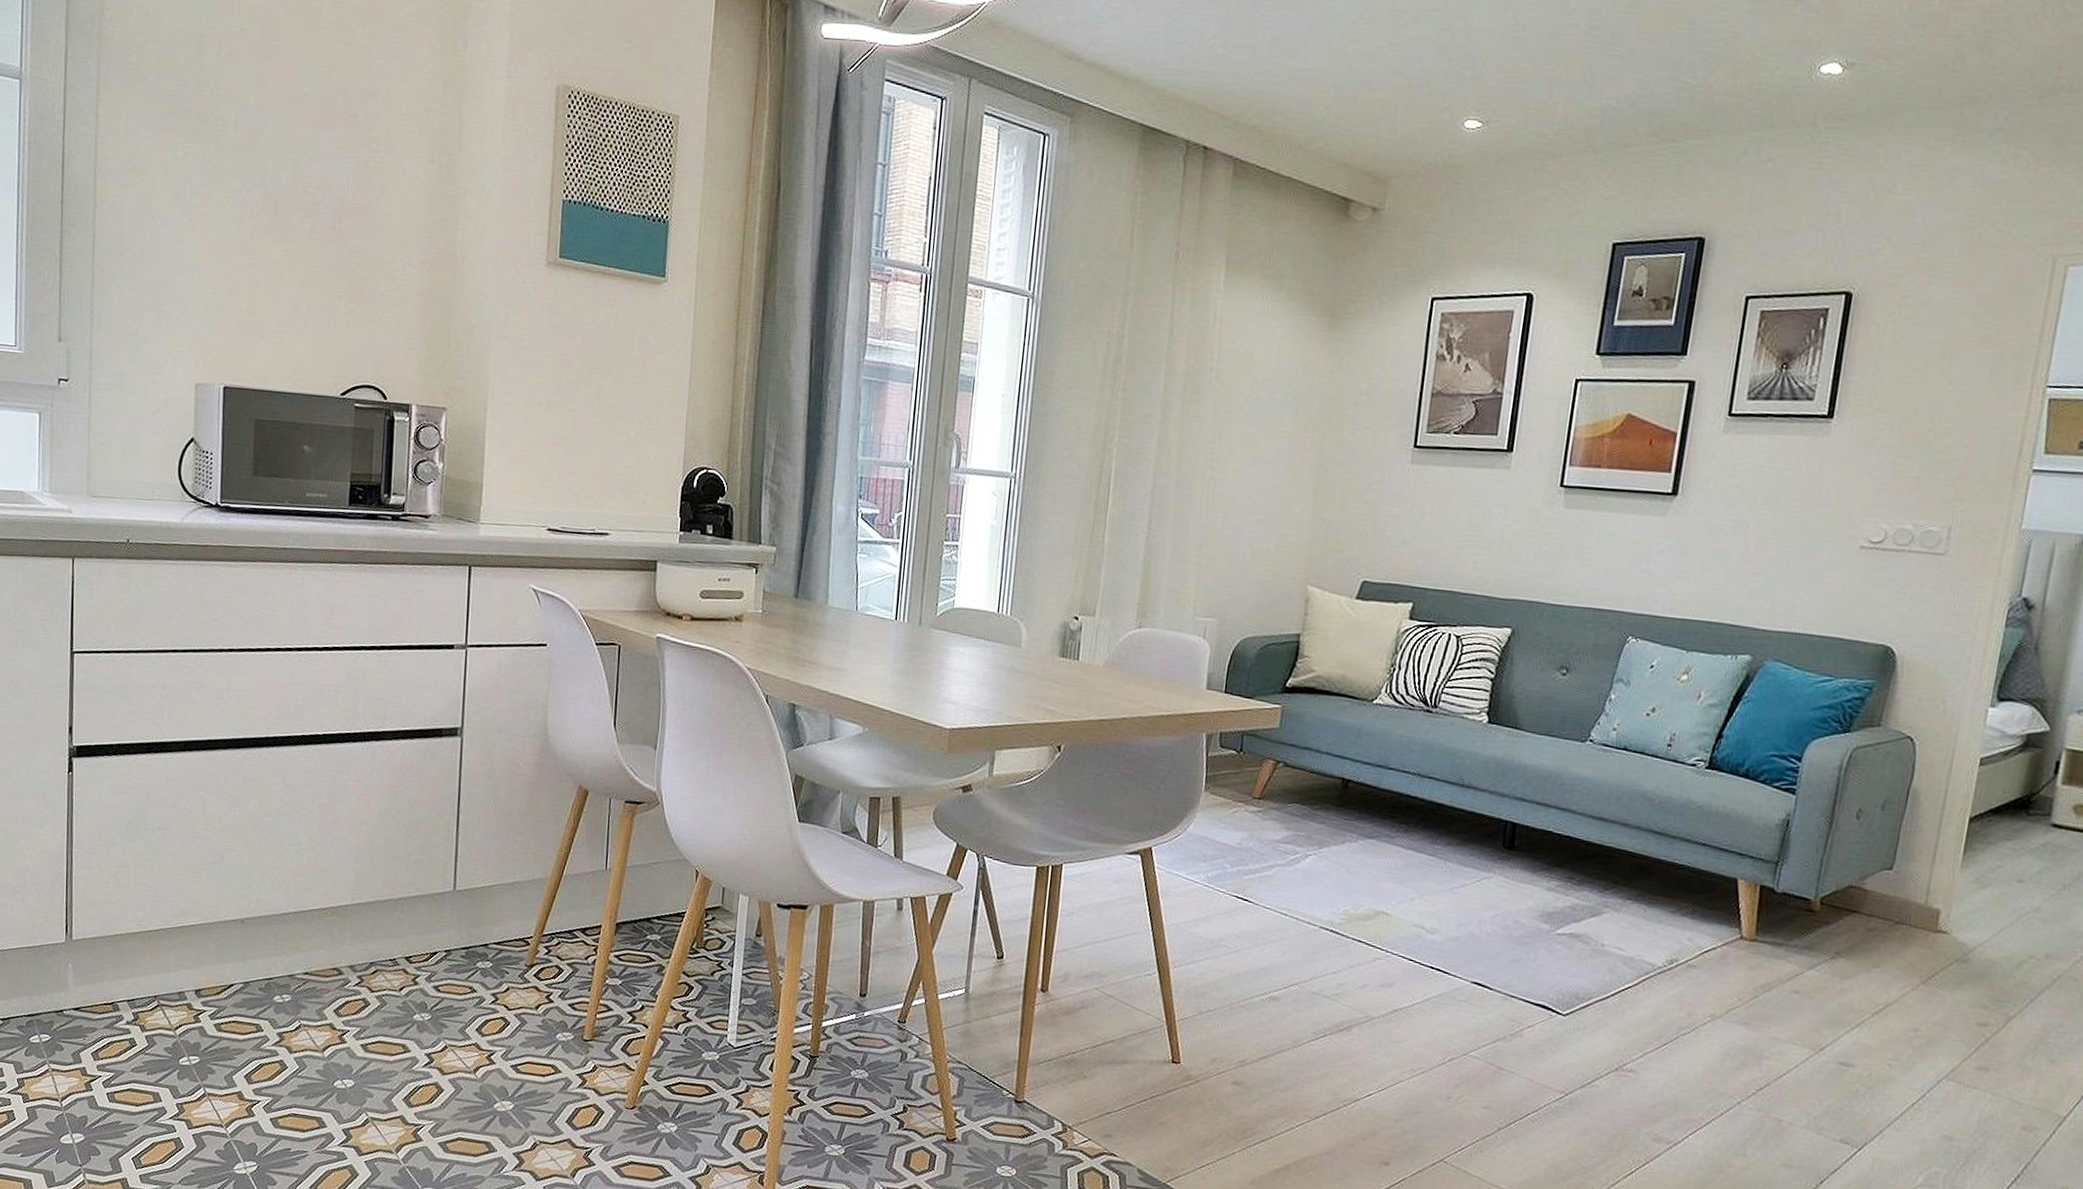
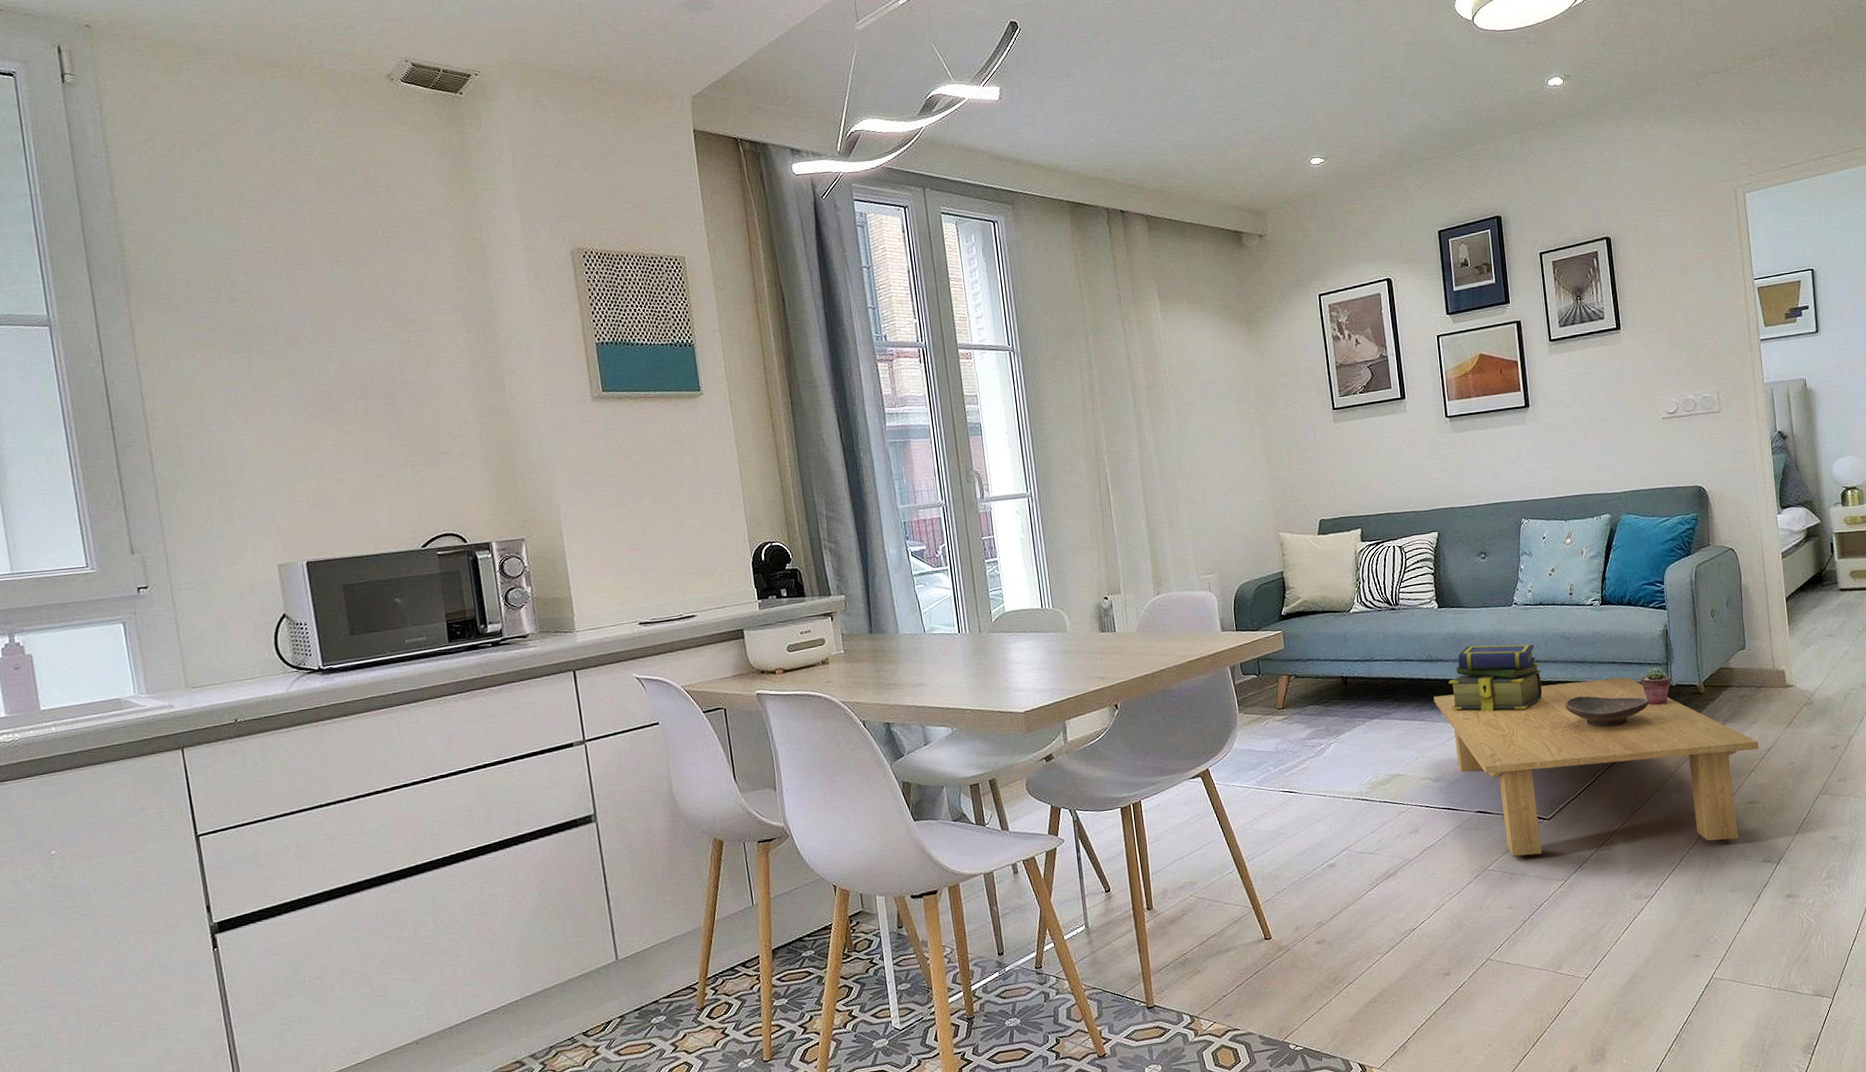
coffee table: none [1452,829,1876,1104] -> present [1433,676,1759,857]
stack of books: none [1474,779,1605,874] -> present [1448,644,1543,712]
decorative bowl: none [1623,874,1739,925] -> present [1565,696,1649,728]
potted succulent: none [1733,862,1777,914] -> present [1640,666,1671,706]

